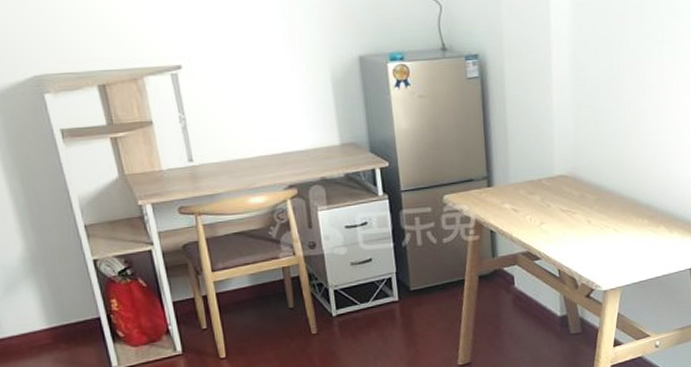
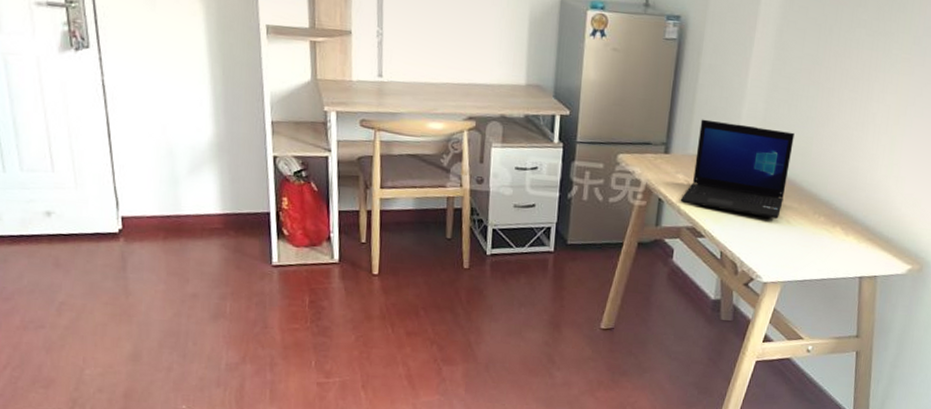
laptop: none [511,146,607,231] -> present [680,119,795,219]

